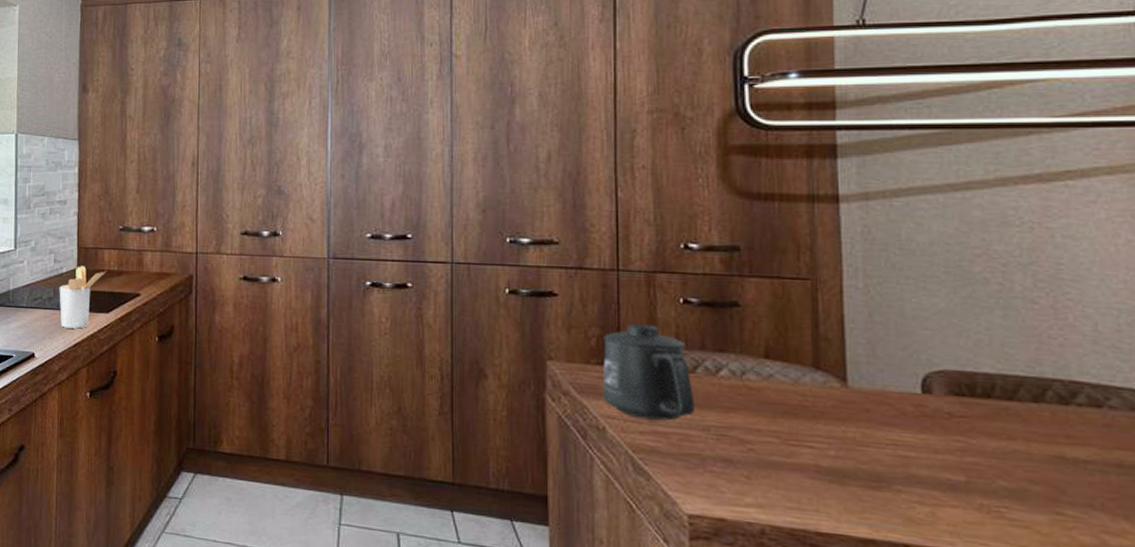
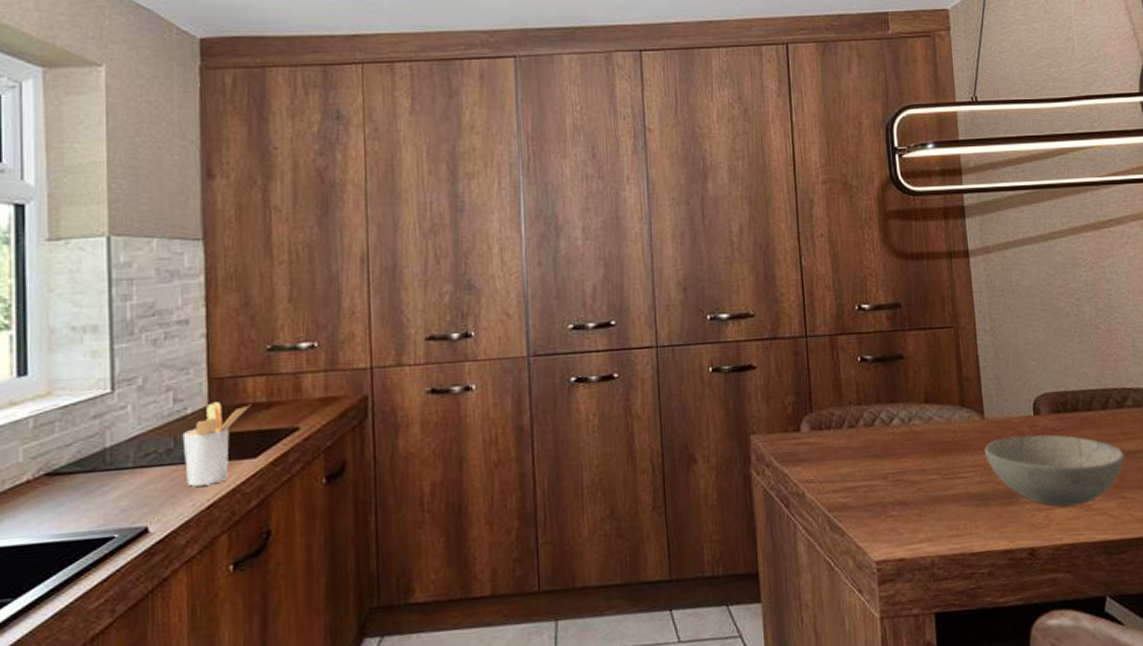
mug: present [602,323,695,421] -> none [798,385,876,478]
bowl: none [845,412,1067,509] -> present [985,434,1125,506]

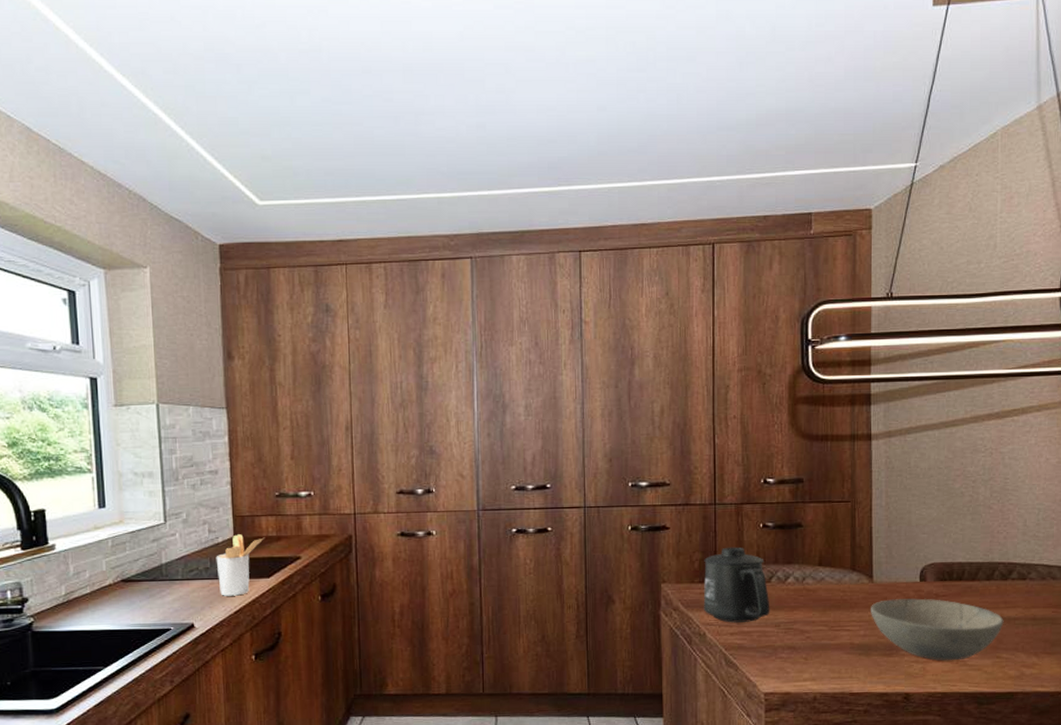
mug: none [798,385,876,478] -> present [703,547,770,623]

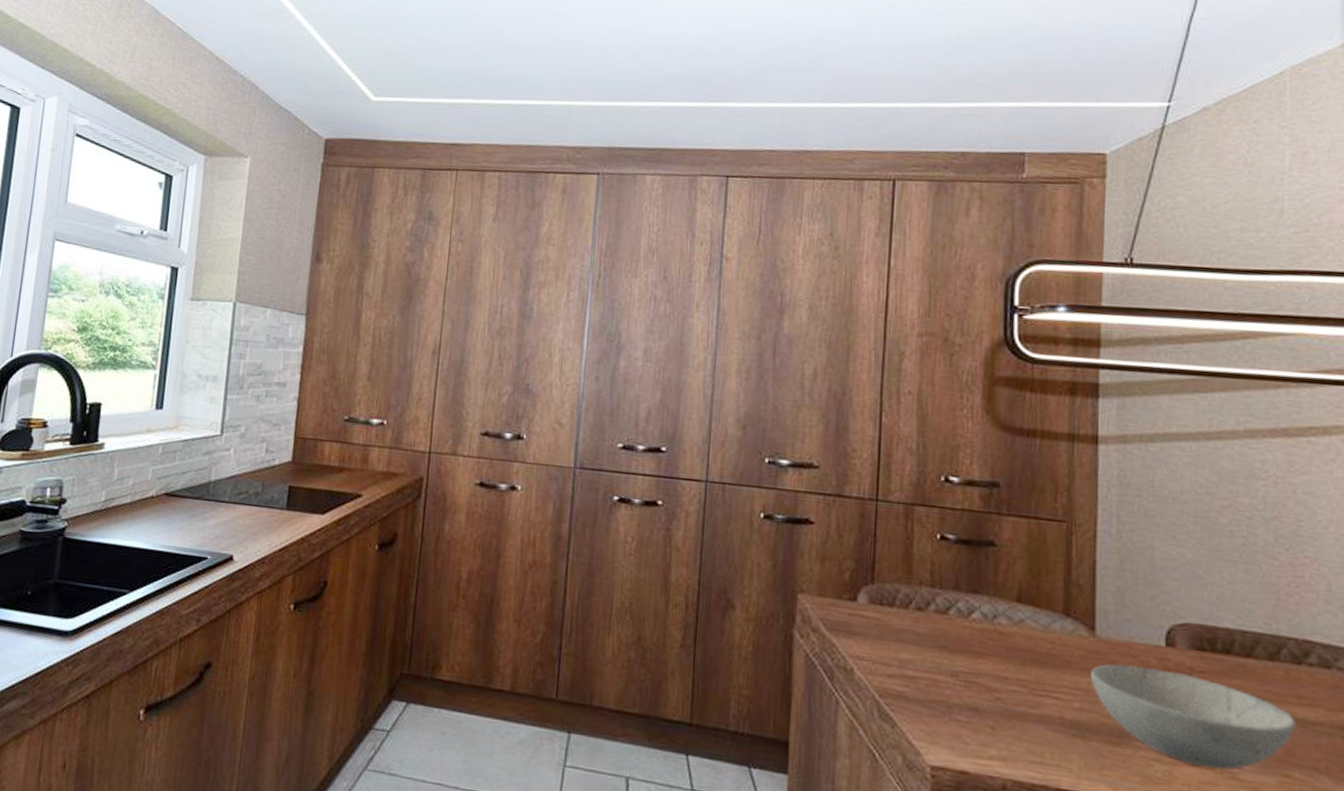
utensil holder: present [216,534,265,596] -> none [267,458,326,531]
mug: present [703,547,770,623] -> none [852,558,946,664]

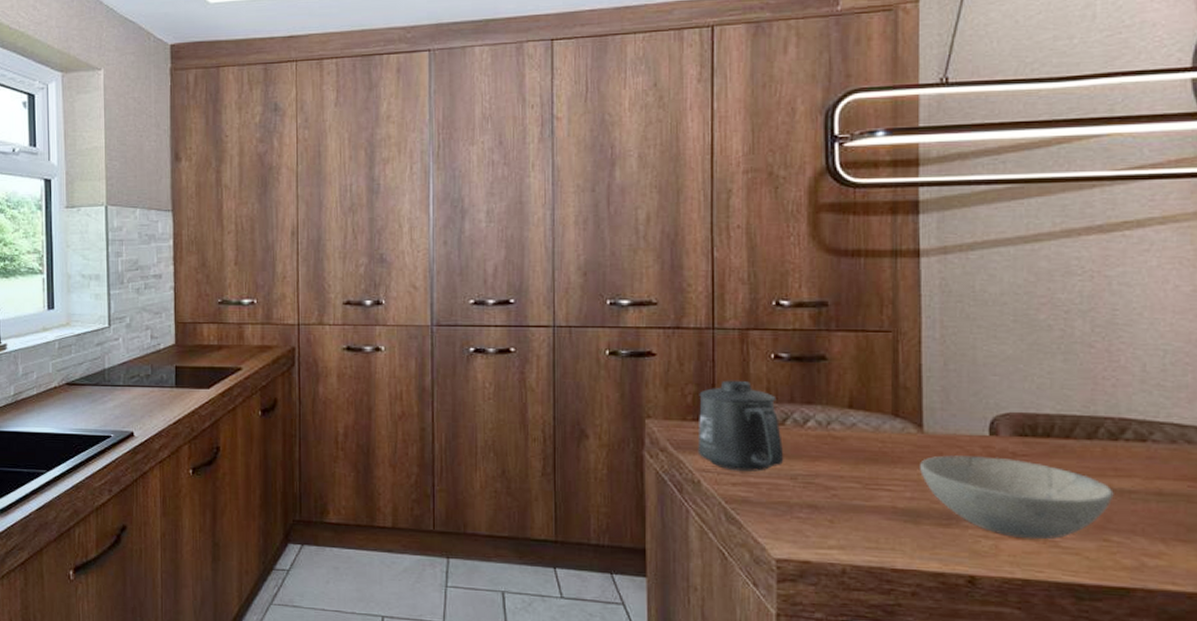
mug: none [852,558,946,664] -> present [697,380,784,471]

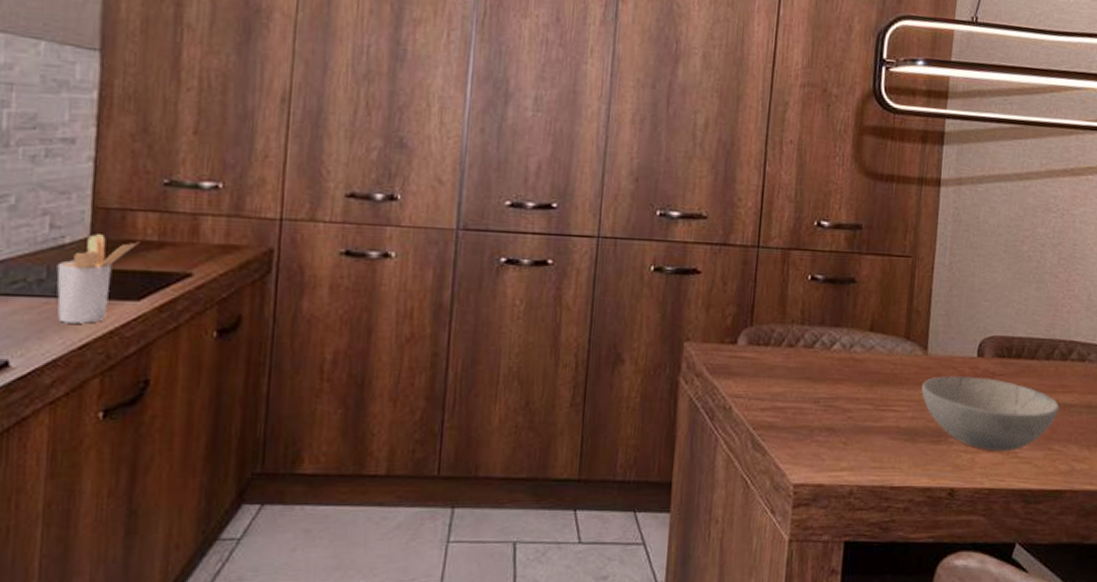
utensil holder: none [157,341,206,406] -> present [56,234,140,324]
mug: present [697,380,784,471] -> none [731,301,811,396]

